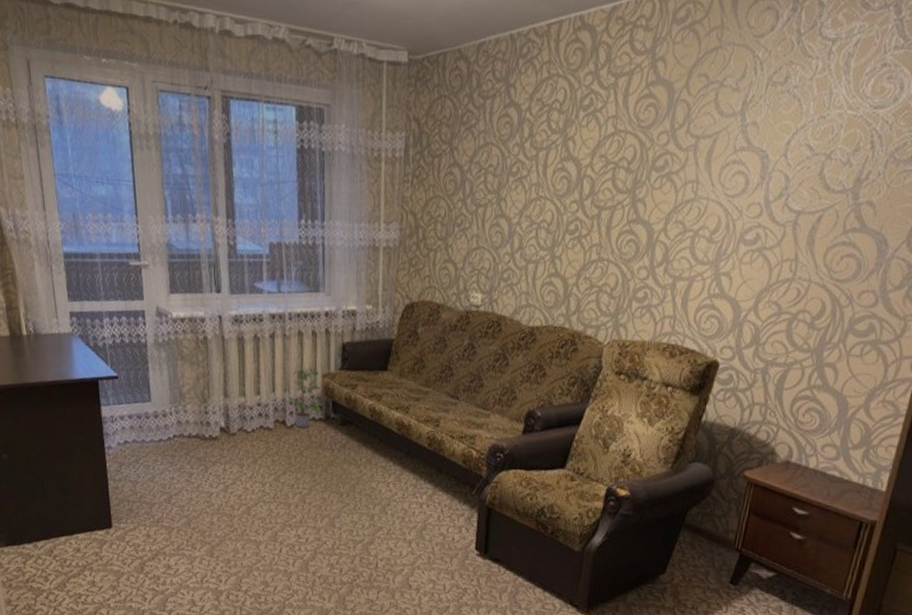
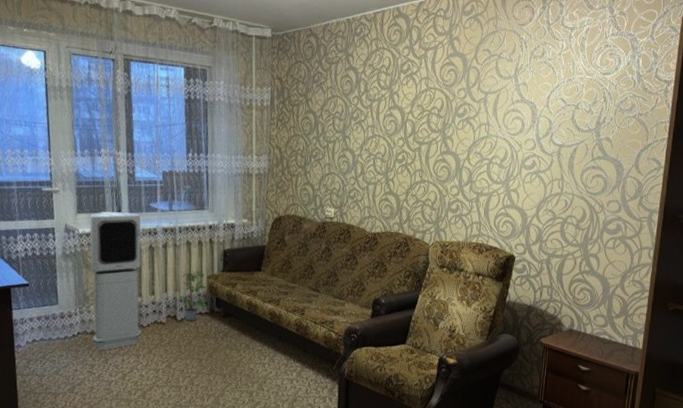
air purifier: none [185,291,246,457] -> present [90,211,142,350]

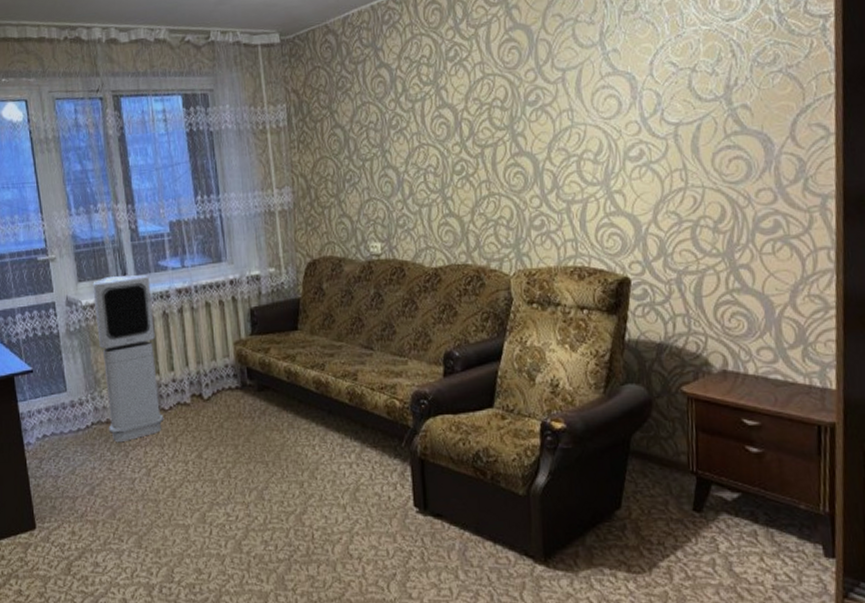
potted plant: present [178,270,209,321] -> none [202,336,239,399]

